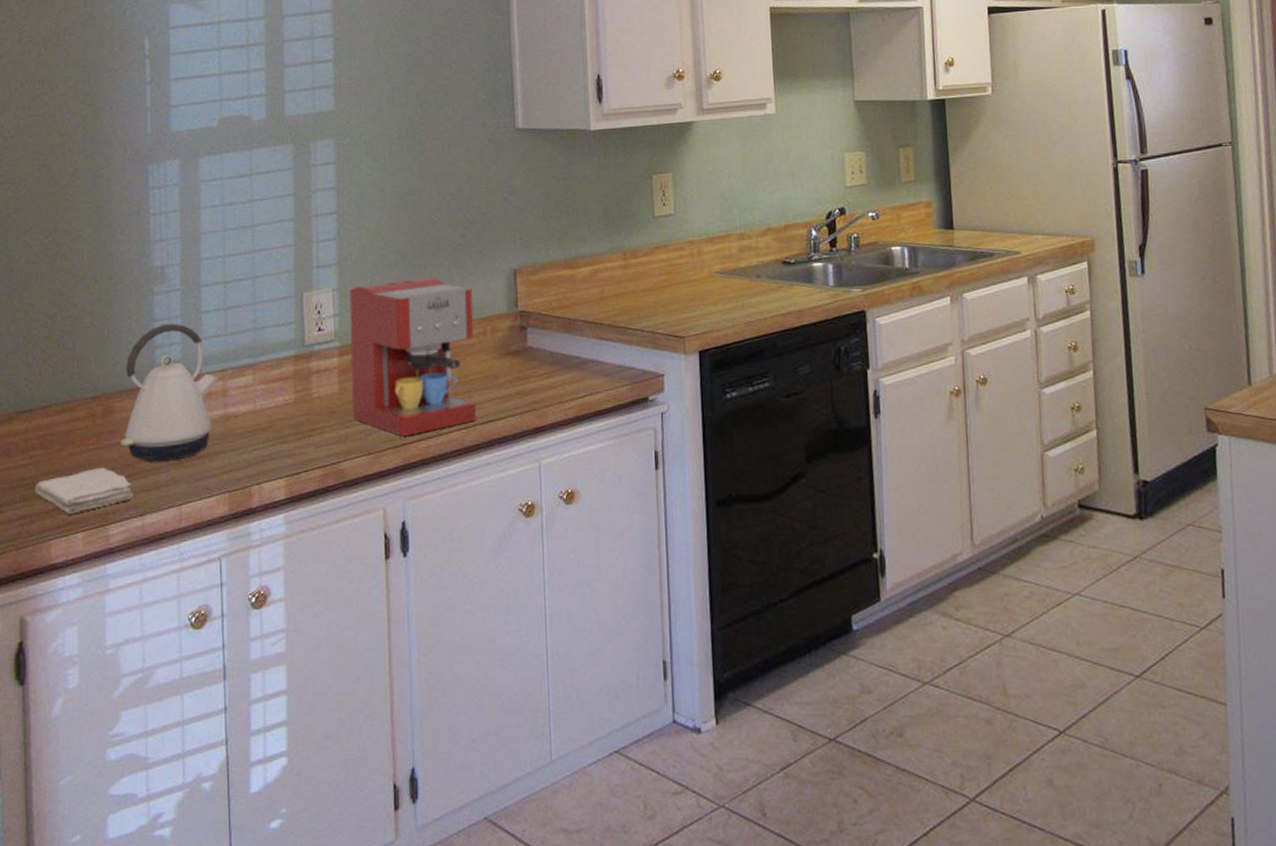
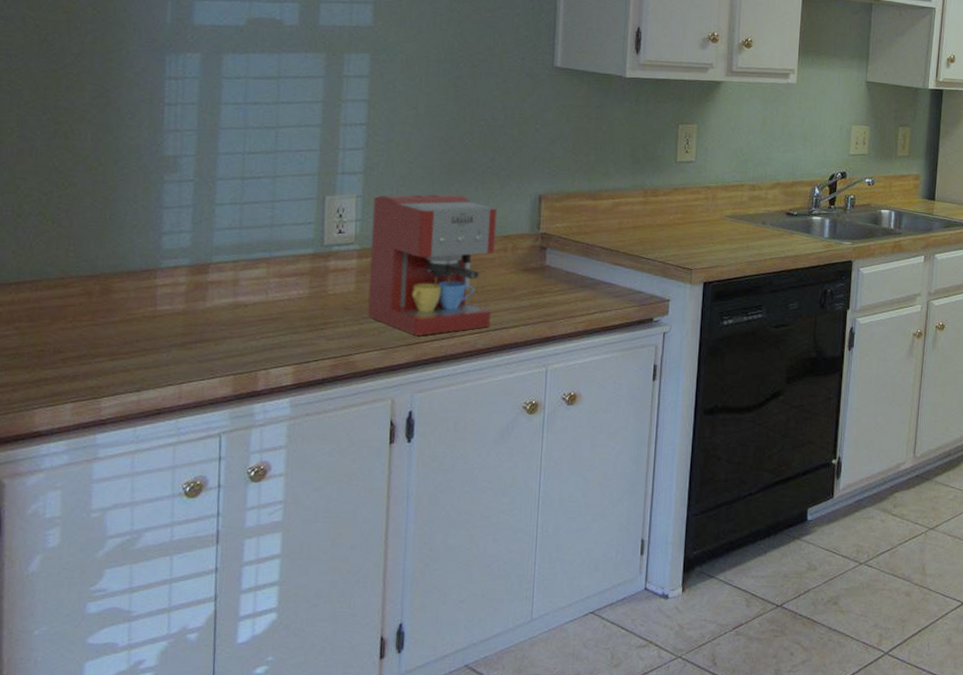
washcloth: present [34,467,133,514] -> none [19,343,130,386]
kettle: present [120,323,218,462] -> none [118,211,229,342]

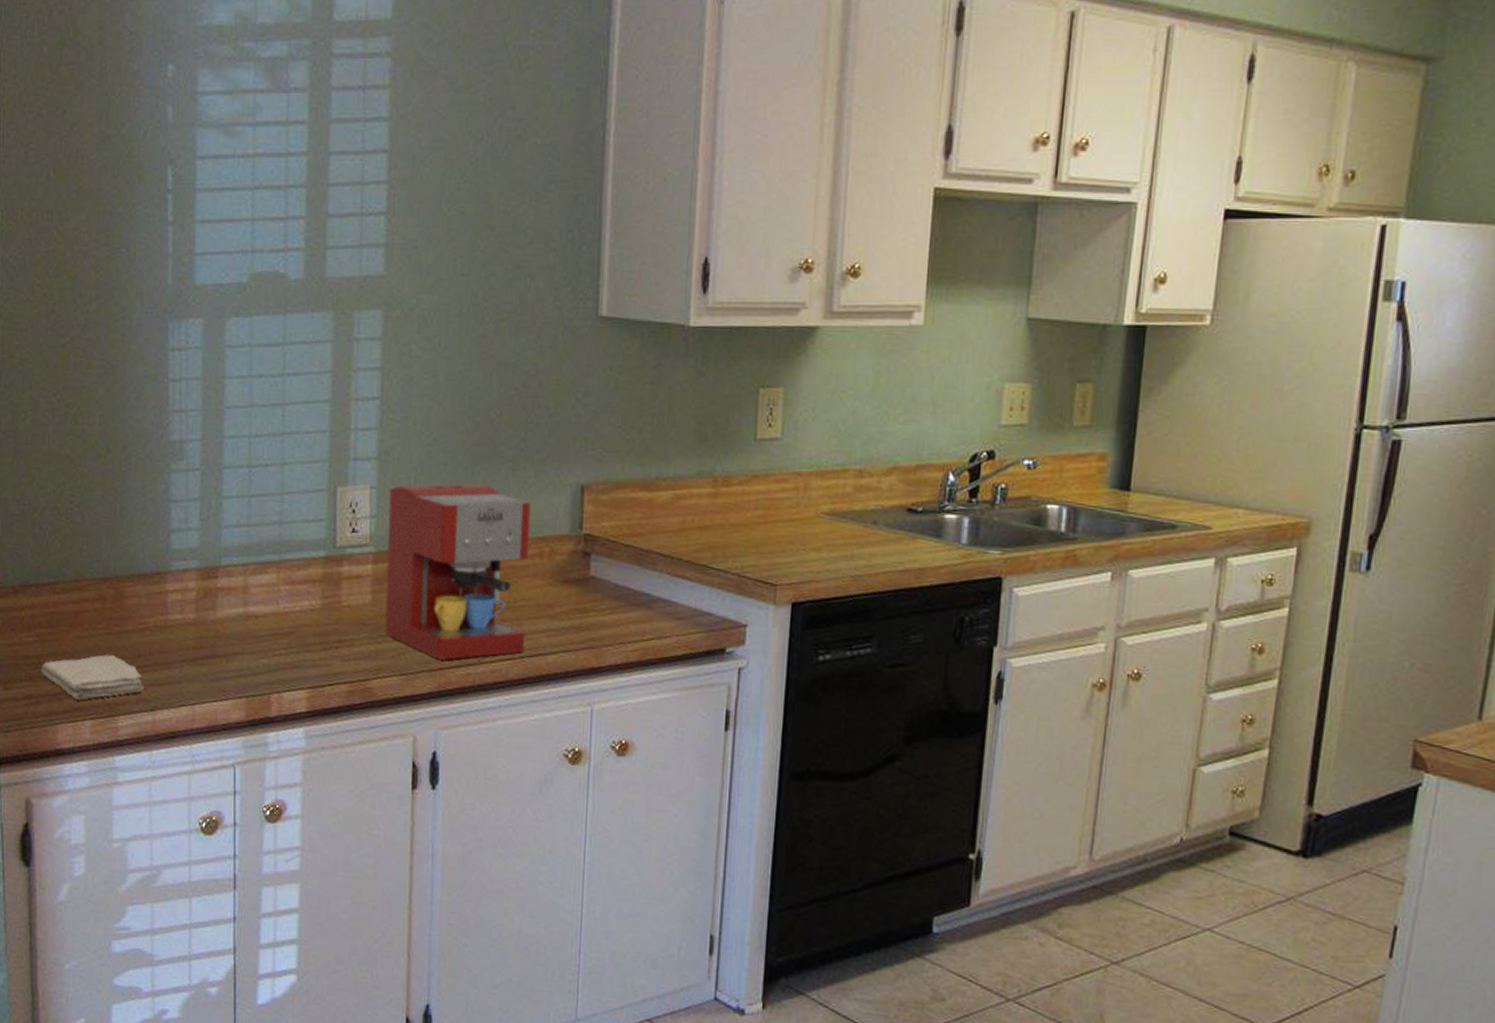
washcloth: none [19,343,130,386] -> present [41,654,144,700]

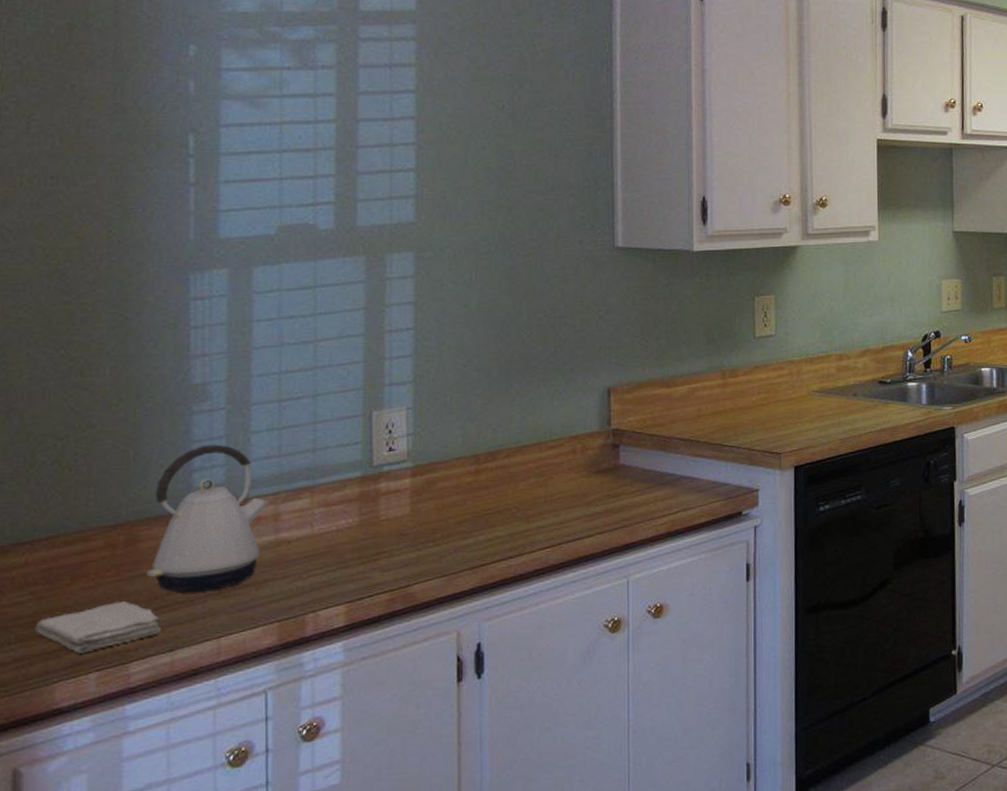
kettle: none [131,505,239,657] -> present [146,444,269,593]
coffee maker: present [385,484,531,660] -> none [425,396,563,557]

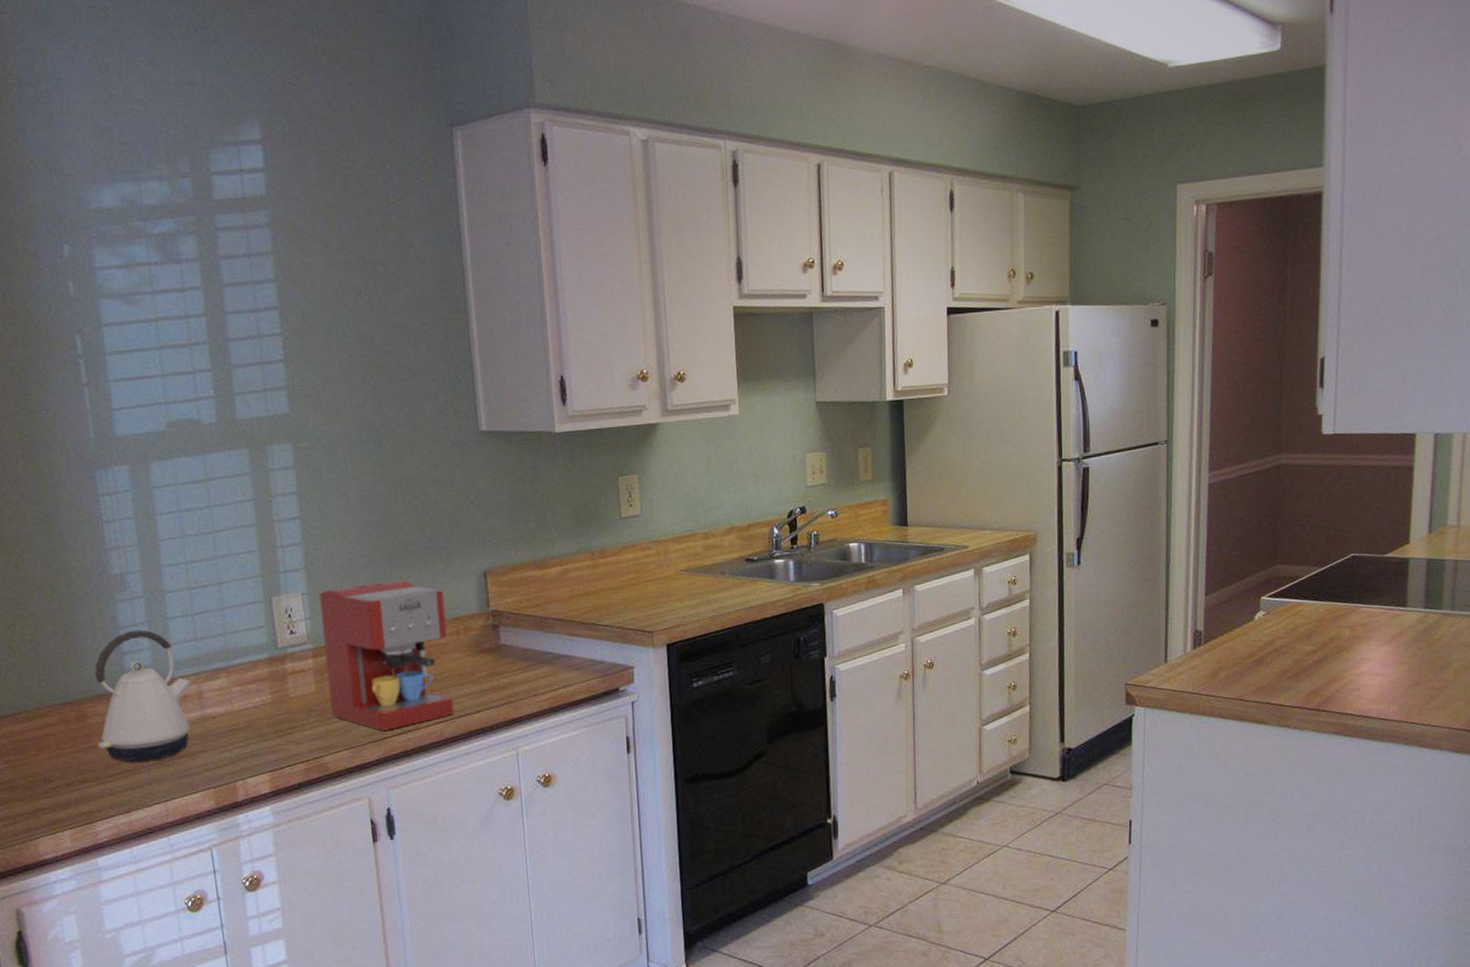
washcloth: present [35,600,161,654] -> none [14,769,117,814]
coffee maker: none [425,396,563,557] -> present [319,580,453,731]

